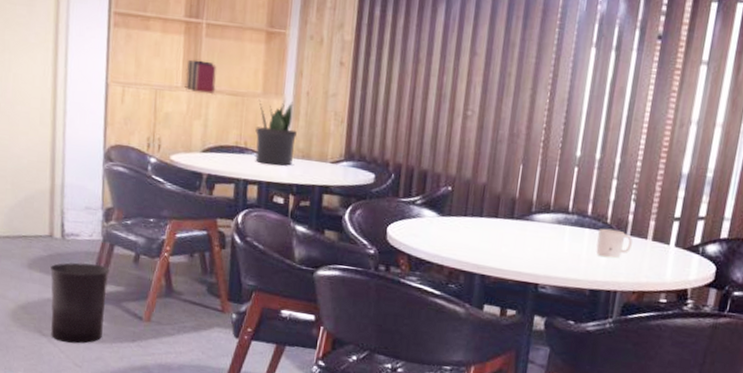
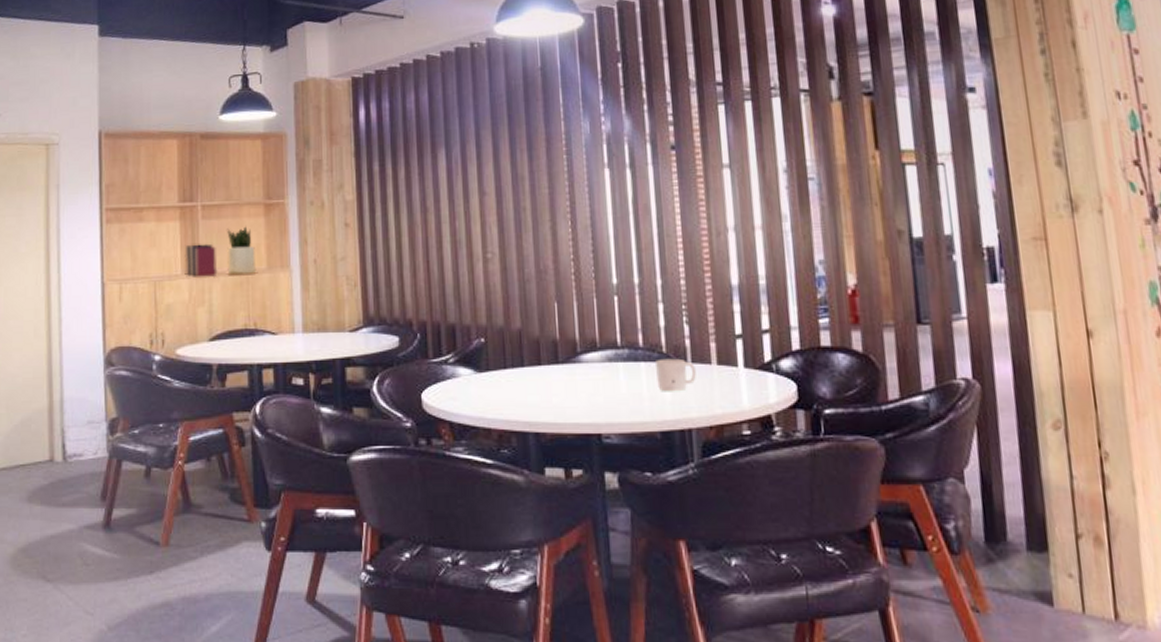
waste bin: present [49,262,110,343] -> none [51,485,119,586]
planter: none [223,50,254,98] -> present [226,226,258,276]
planter: present [255,99,297,167] -> none [264,272,308,345]

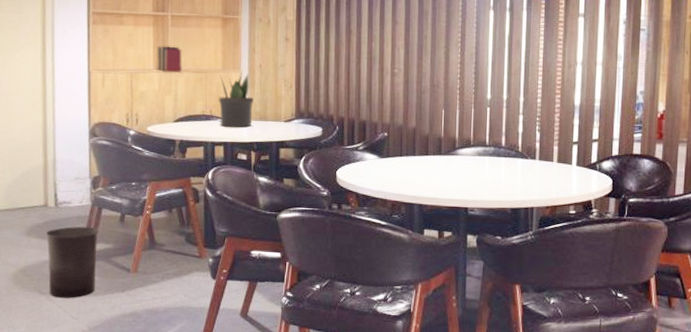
waste bin: none [51,485,119,586] -> present [45,226,99,298]
planter: present [226,226,258,276] -> none [189,35,215,74]
planter: none [264,272,308,345] -> present [218,73,253,129]
mug: present [656,358,696,392] -> none [512,156,541,181]

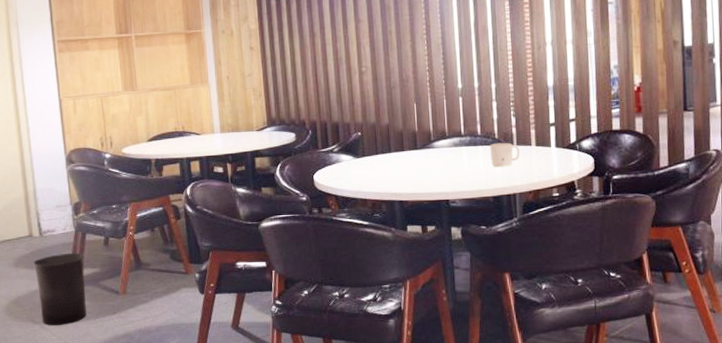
books: present [156,47,183,74] -> none [124,67,151,93]
planter: present [218,73,253,129] -> none [188,86,224,143]
mug: none [512,156,541,181] -> present [490,142,520,168]

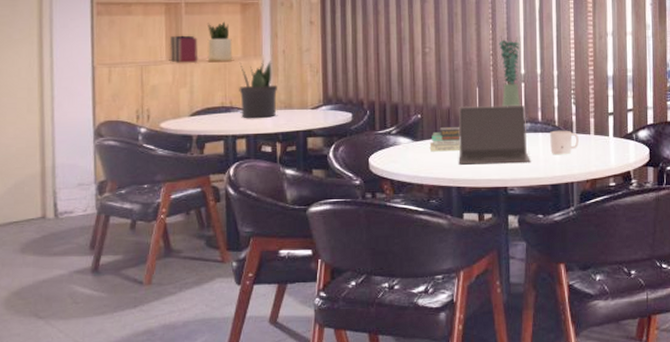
waste bin: present [33,253,87,325] -> none [43,237,106,321]
books: none [124,67,151,93] -> present [169,36,199,64]
planter: none [157,52,183,91] -> present [206,21,234,63]
planter: none [188,86,224,143] -> present [239,60,277,119]
books: none [370,142,401,168] -> present [429,126,461,152]
laptop: none [398,118,471,179] -> present [458,104,530,165]
vase: none [434,51,460,122] -> present [499,36,521,107]

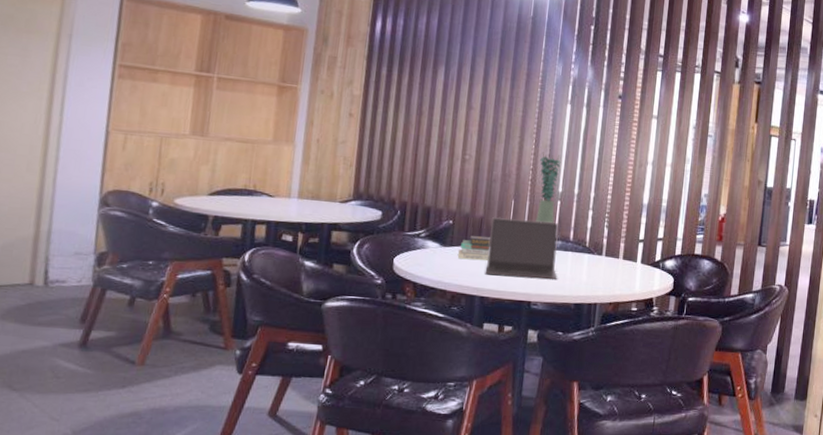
books: present [169,36,199,64] -> none [193,110,227,142]
planter: present [206,21,234,63] -> none [233,101,264,145]
planter: present [239,60,277,119] -> none [264,146,307,207]
mug: present [550,130,579,155] -> none [578,251,607,276]

